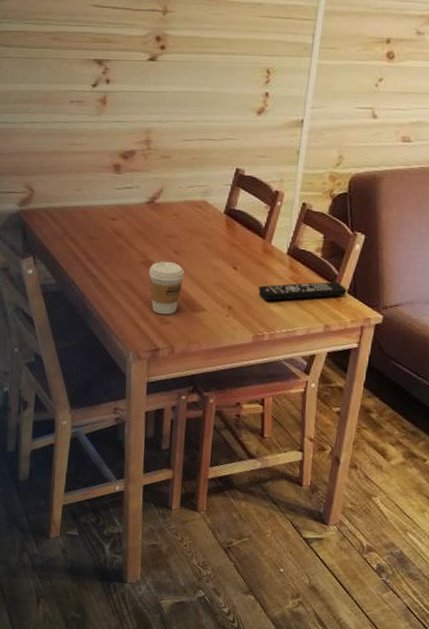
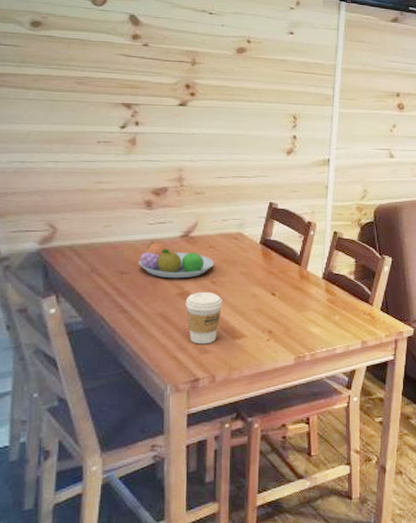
fruit bowl: none [106,208,178,247] -> present [138,242,214,279]
remote control: present [258,282,348,301] -> none [297,301,380,322]

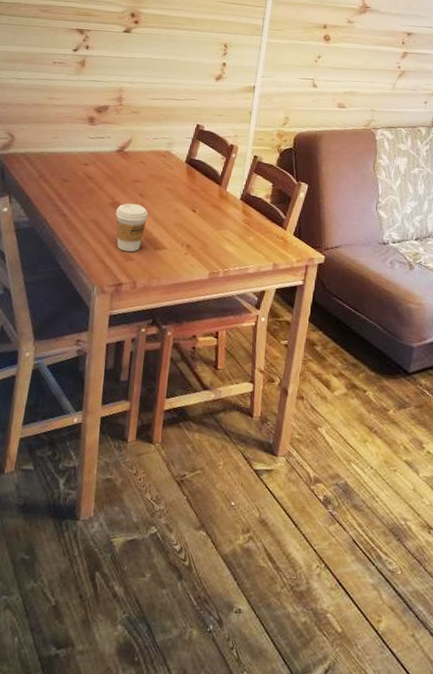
fruit bowl: present [138,242,214,279] -> none [78,154,143,190]

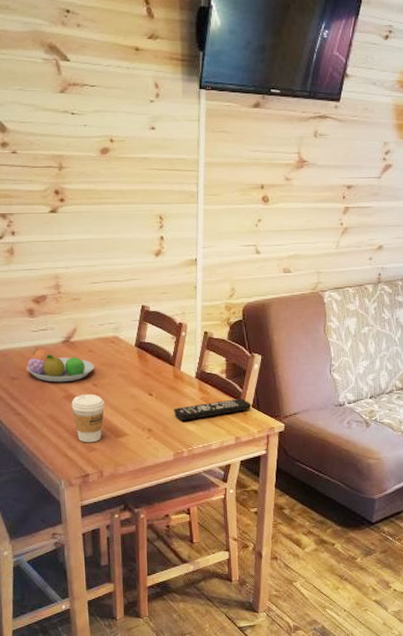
fruit bowl: none [78,154,143,190] -> present [26,348,94,383]
remote control: none [214,225,293,241] -> present [174,399,252,420]

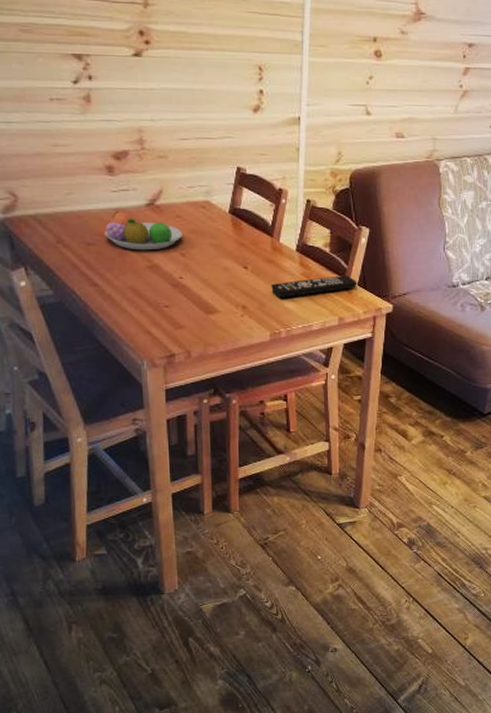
coffee cup: present [71,394,104,443] -> none [155,264,193,319]

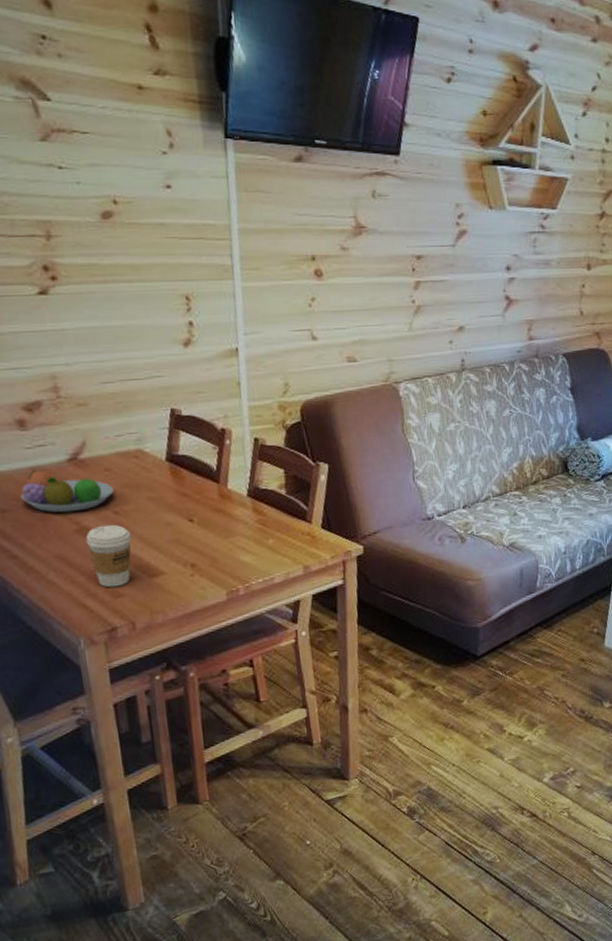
coffee cup: none [155,264,193,319] -> present [85,524,131,588]
remote control: present [271,276,358,297] -> none [222,518,321,550]

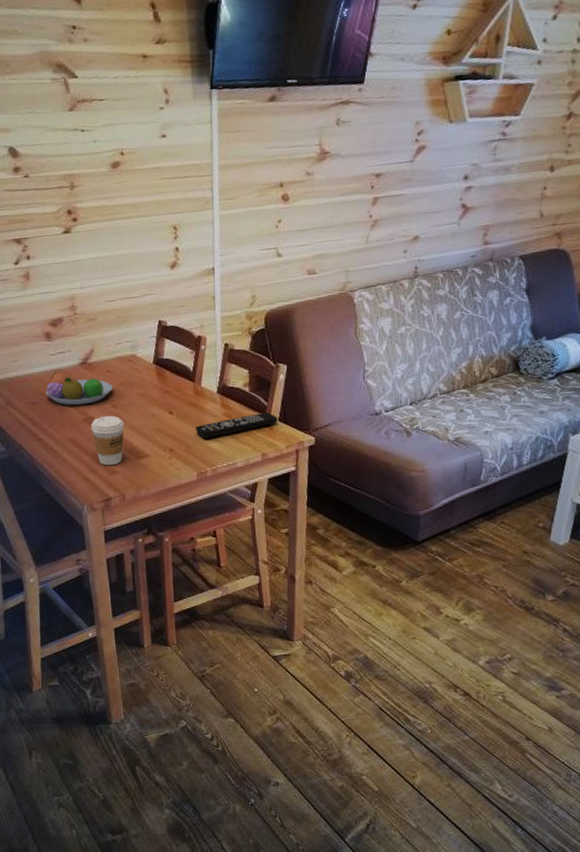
remote control: none [222,518,321,550] -> present [195,412,278,438]

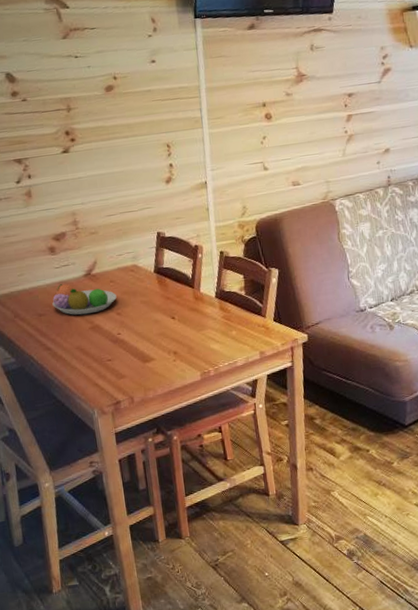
coffee cup: present [91,415,124,466] -> none [97,323,130,371]
remote control: present [195,412,278,438] -> none [197,313,273,341]

